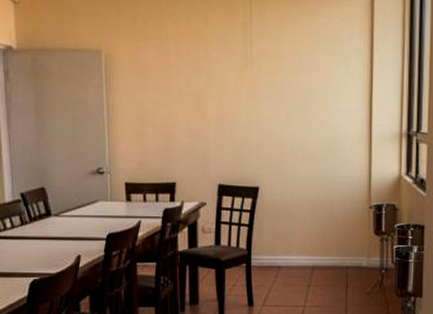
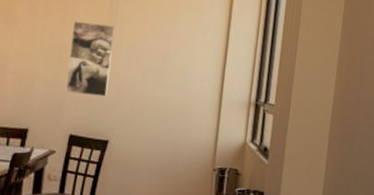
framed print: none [207,64,252,142] -> present [65,21,115,97]

